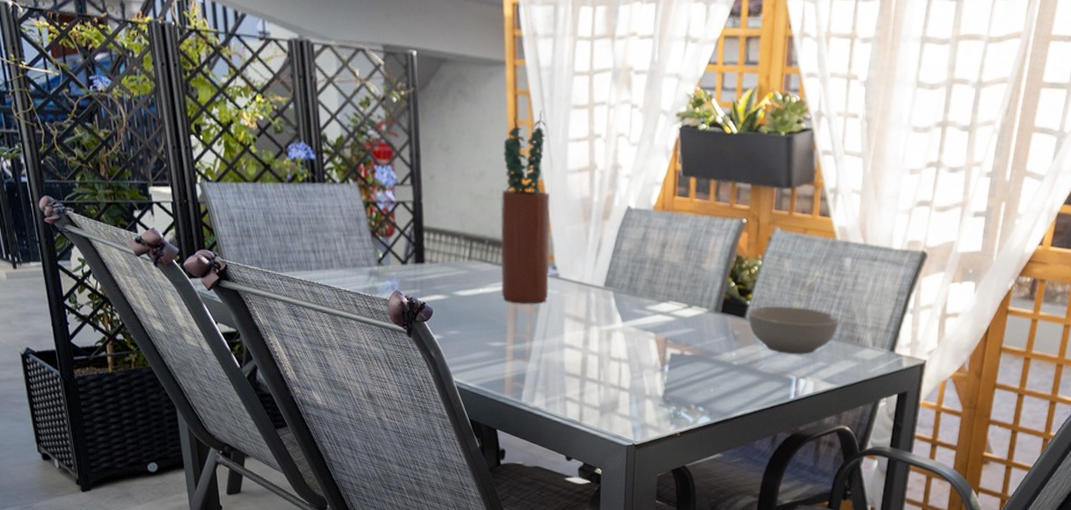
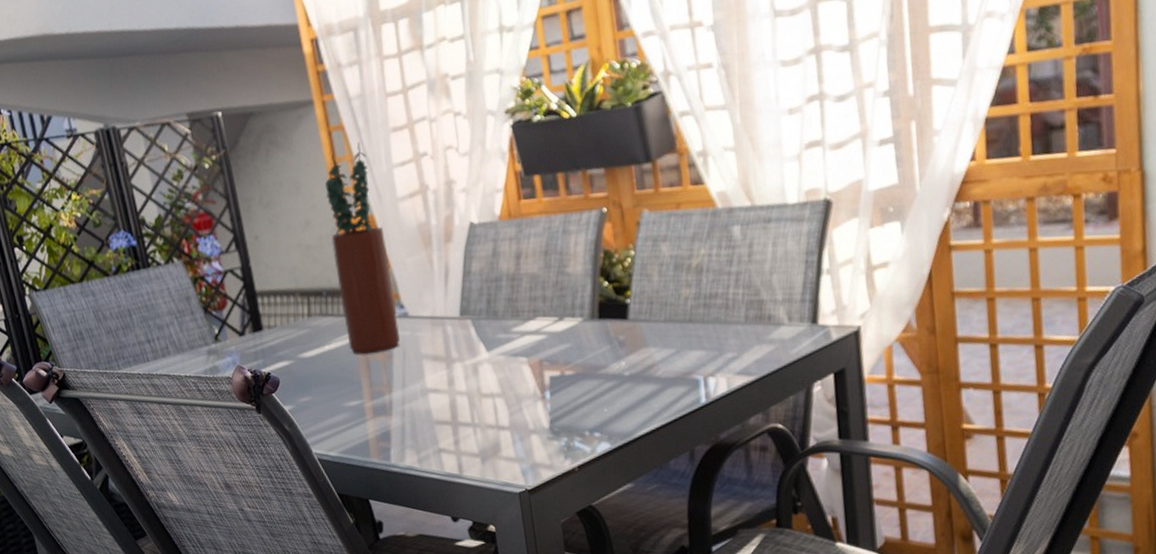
bowl: present [748,305,840,355] -> none [629,293,742,352]

